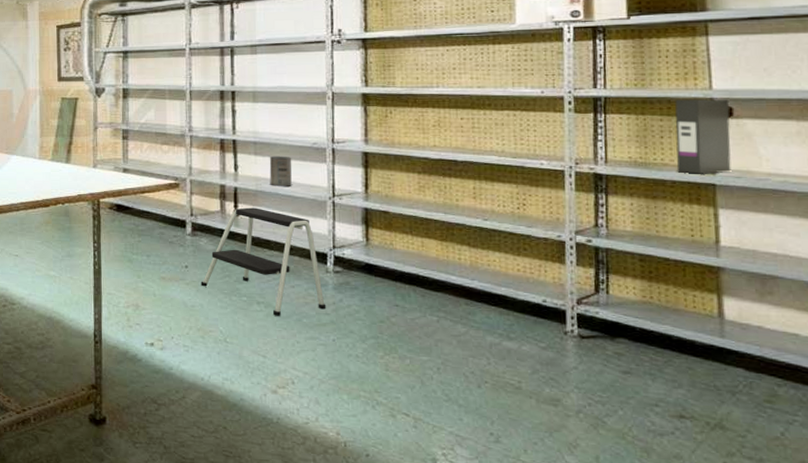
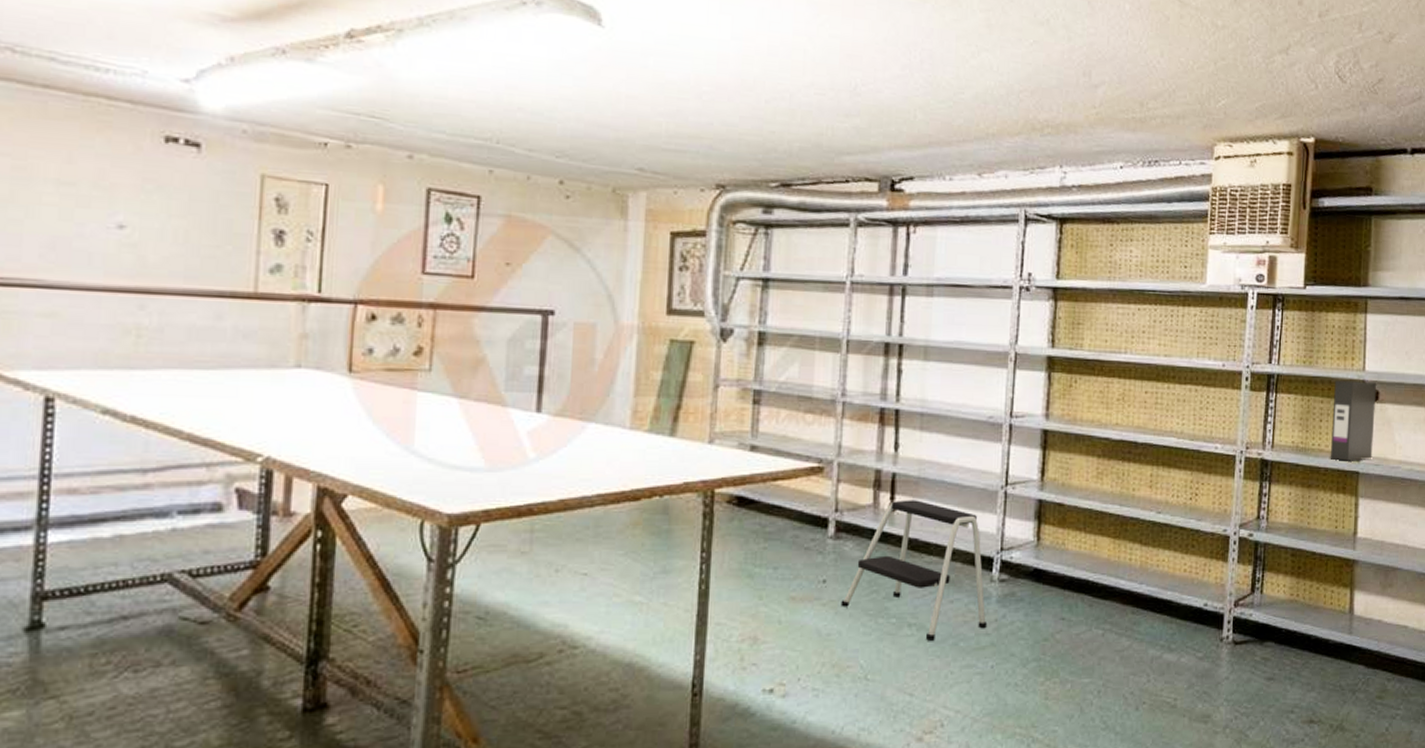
paint can: present [269,156,292,186] -> none [935,431,964,472]

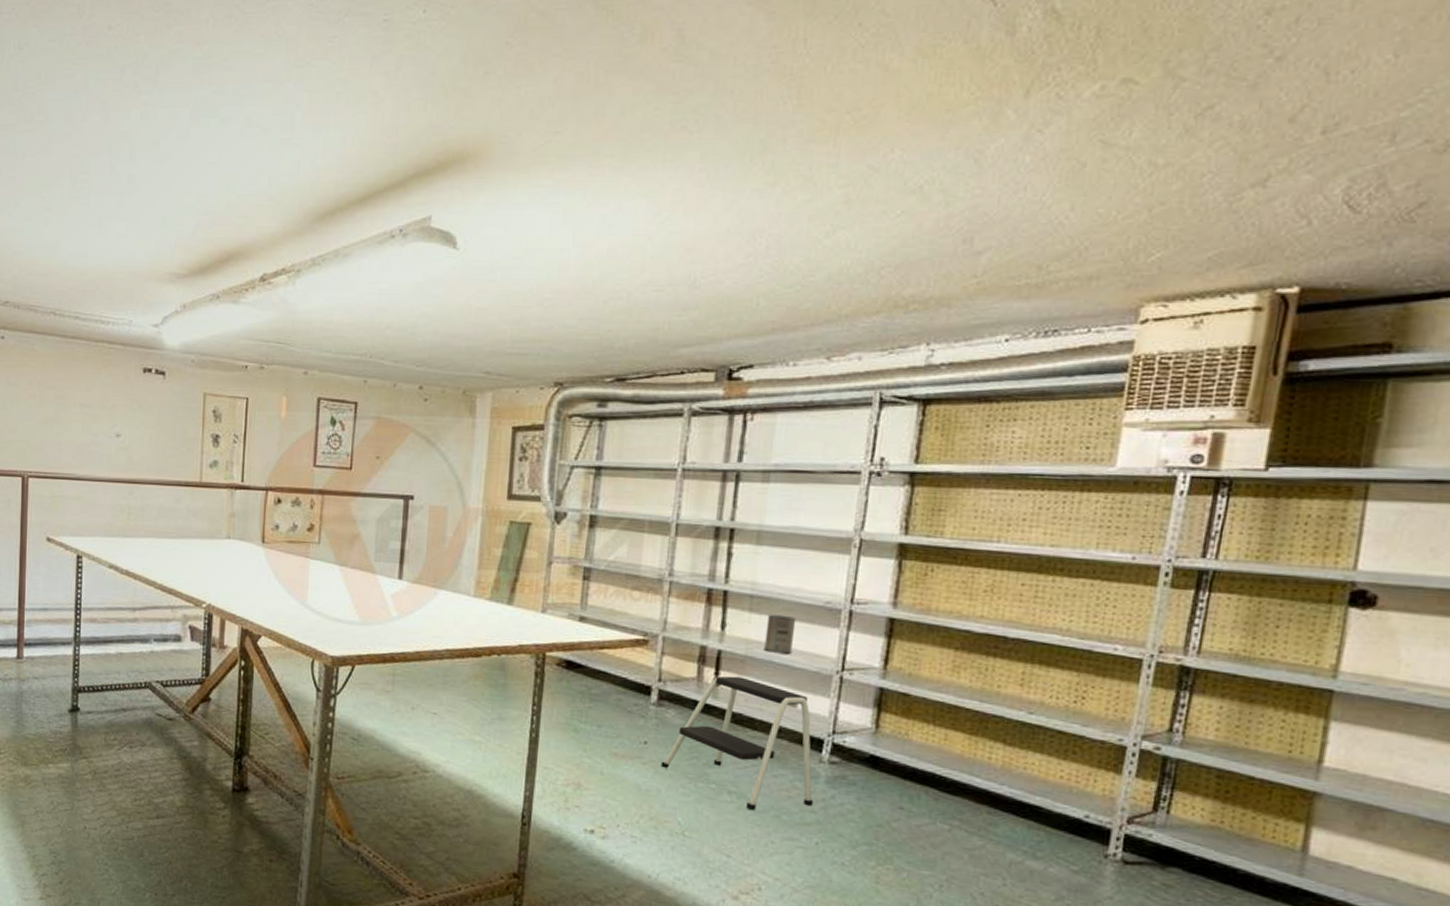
paint can: none [935,431,964,472] -> present [764,614,797,654]
binder: present [1330,380,1376,461] -> none [1287,580,1374,678]

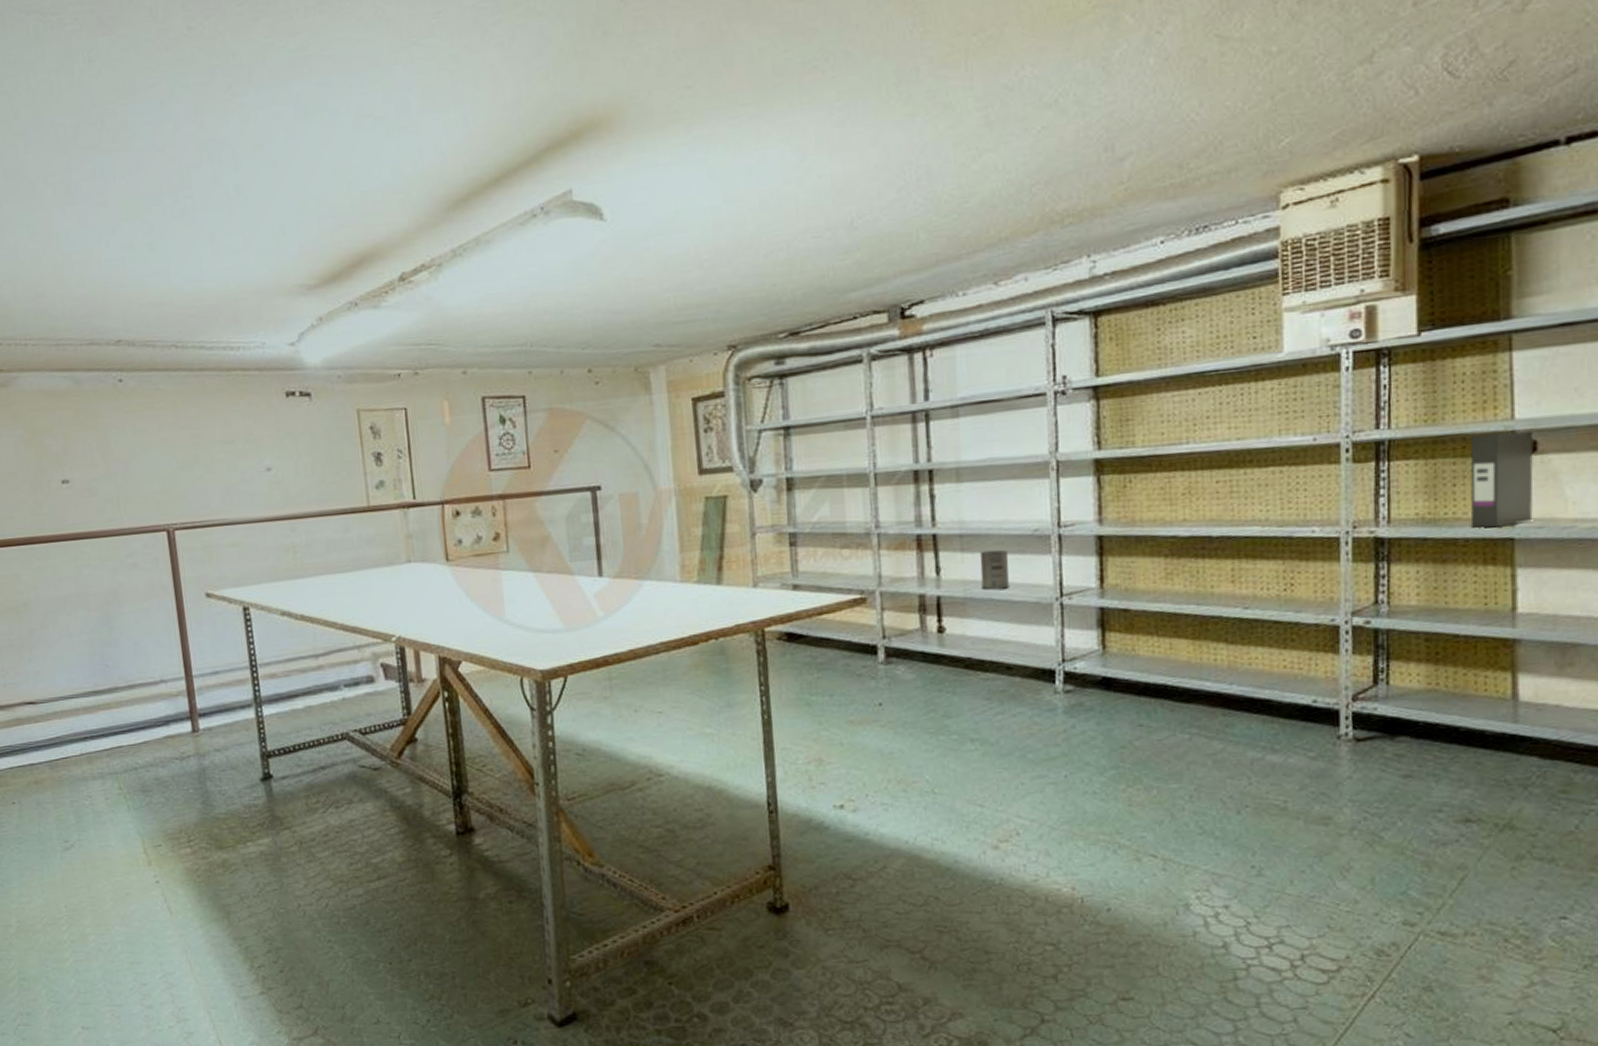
step stool: present [660,676,814,810] -> none [899,620,1056,754]
binder: none [1287,580,1374,678] -> present [1470,430,1533,529]

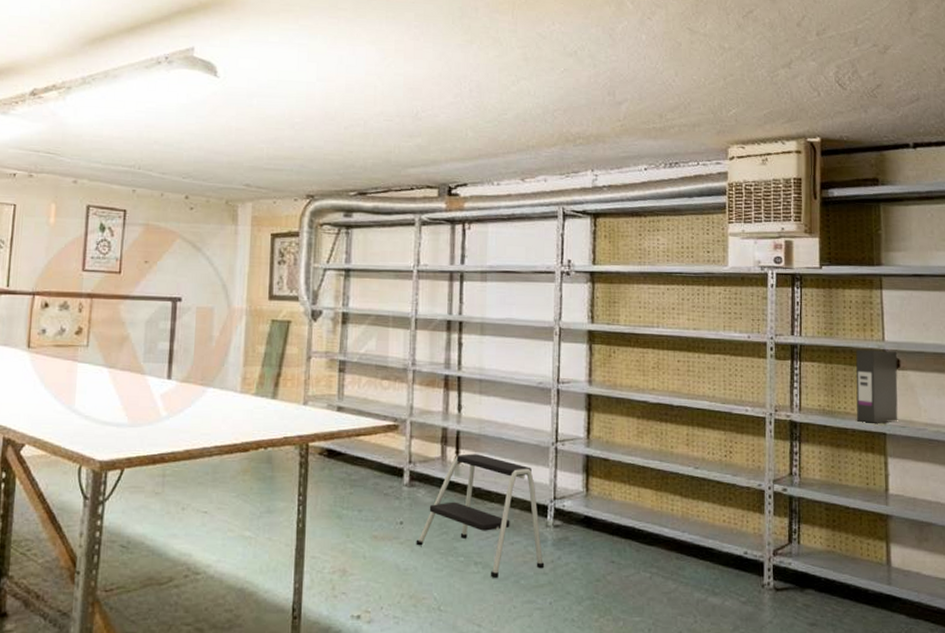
step stool: none [899,620,1056,754] -> present [416,454,545,578]
paint can: present [980,549,1009,590] -> none [494,395,517,430]

